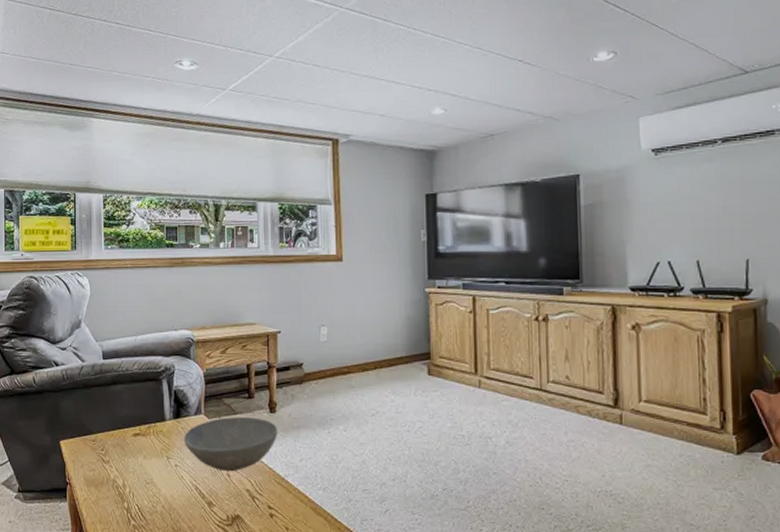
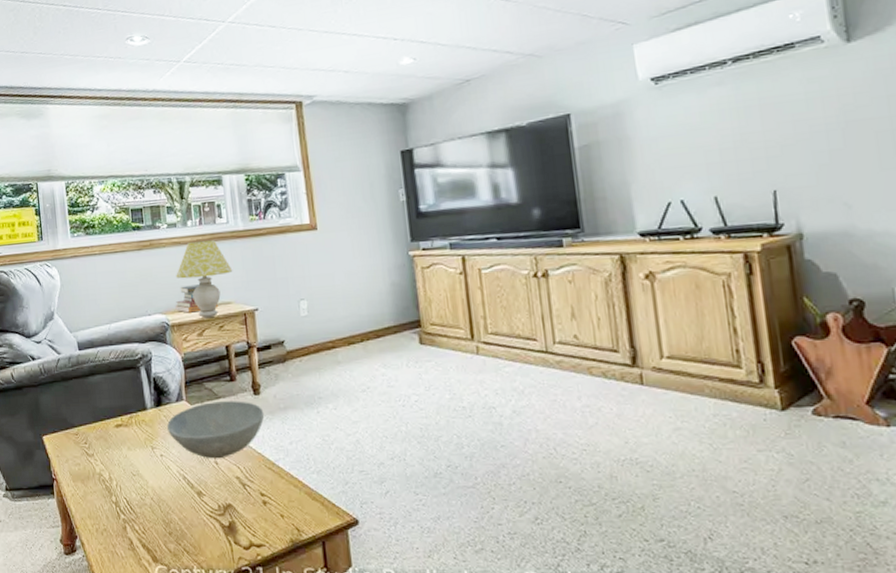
books: none [201,304,242,331] -> present [175,284,218,313]
table lamp: none [205,263,260,337] -> present [176,240,233,319]

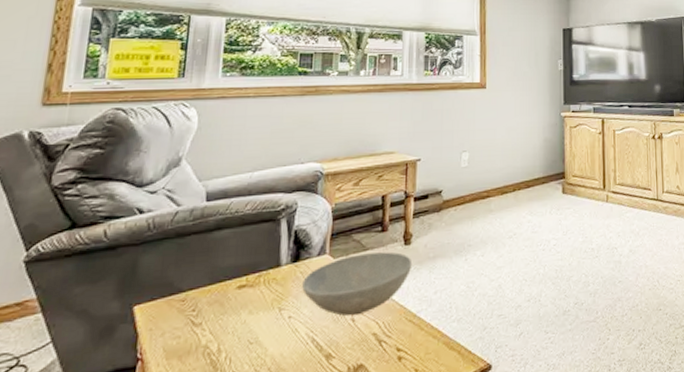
books: present [175,284,218,313] -> none [333,133,380,162]
table lamp: present [176,240,233,319] -> none [339,91,401,168]

